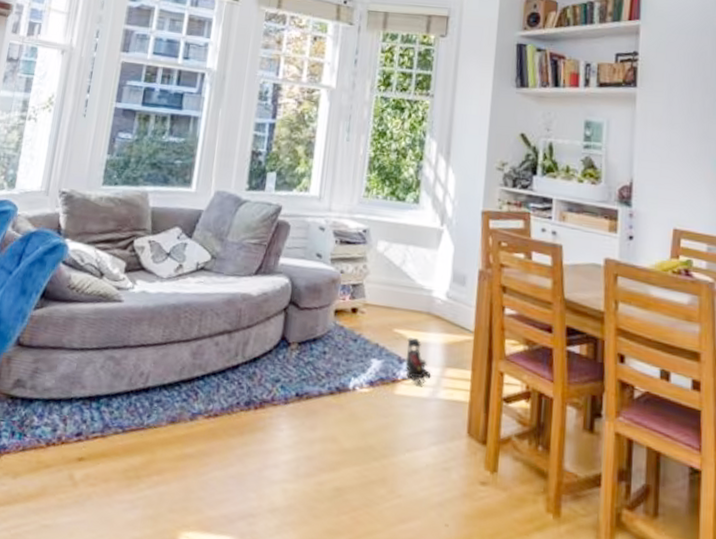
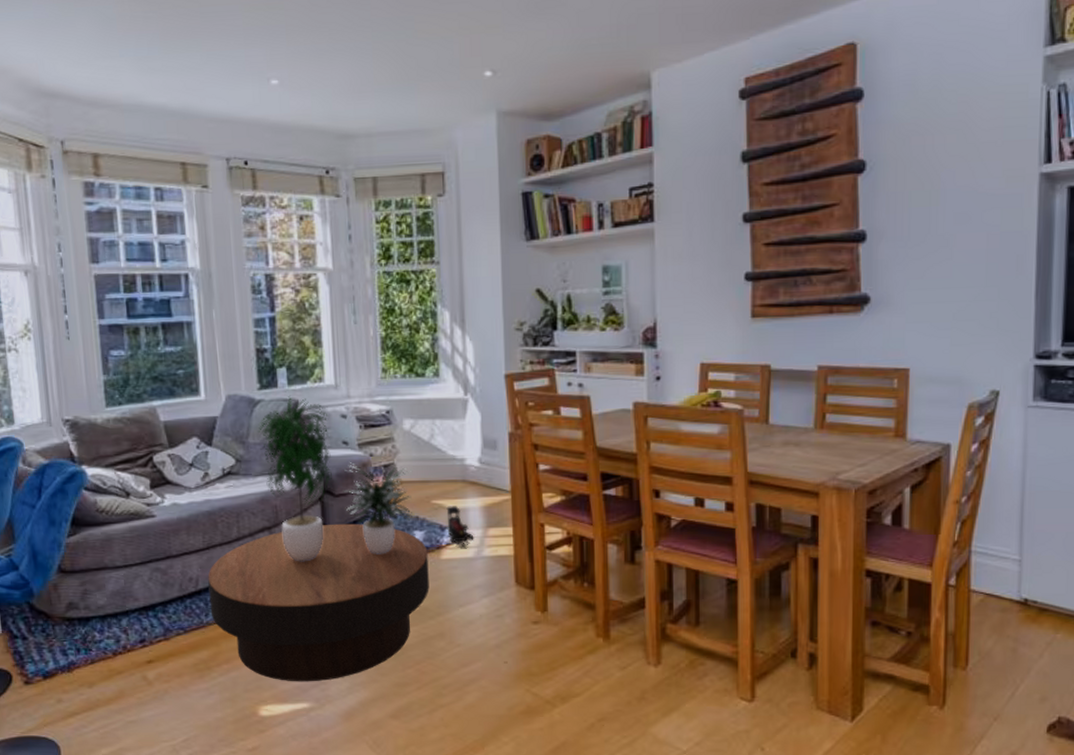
coffee table: none [153,337,383,513] -> present [208,523,429,682]
potted plant: none [235,201,380,379] -> present [258,396,413,562]

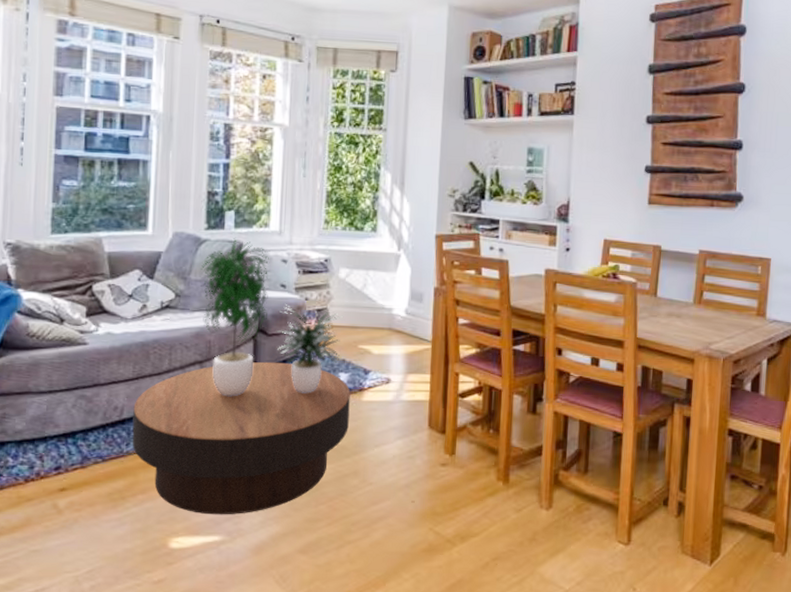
toy train: present [446,506,474,548] -> none [370,351,395,391]

